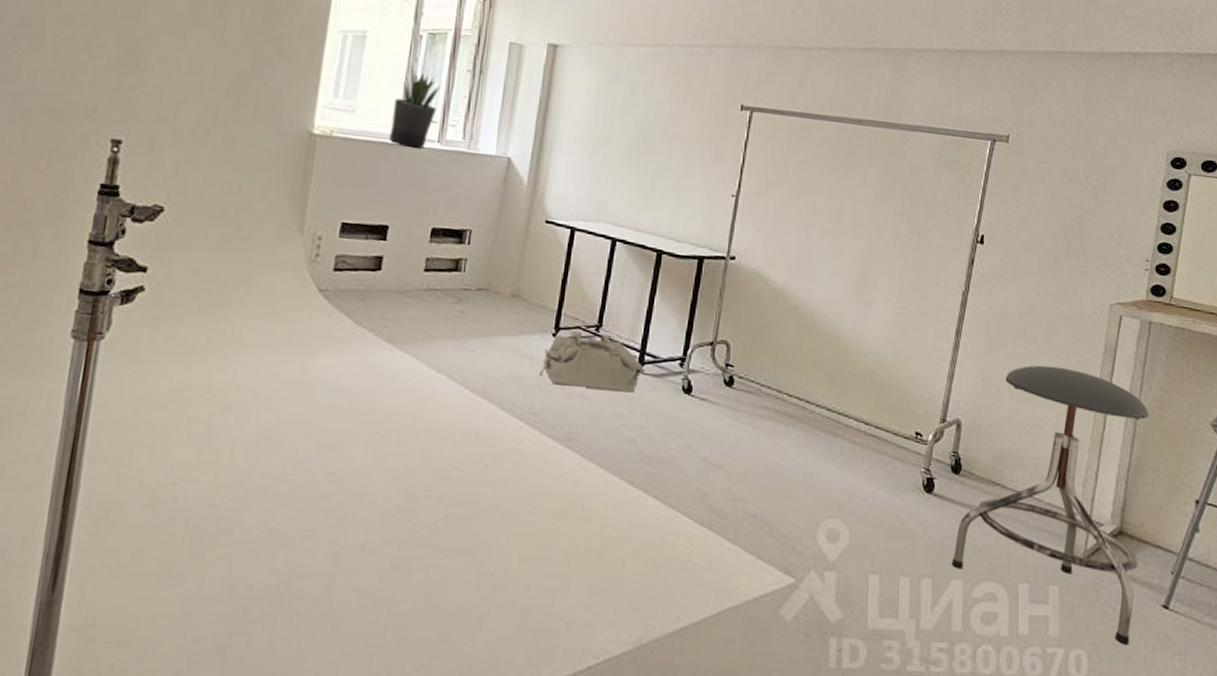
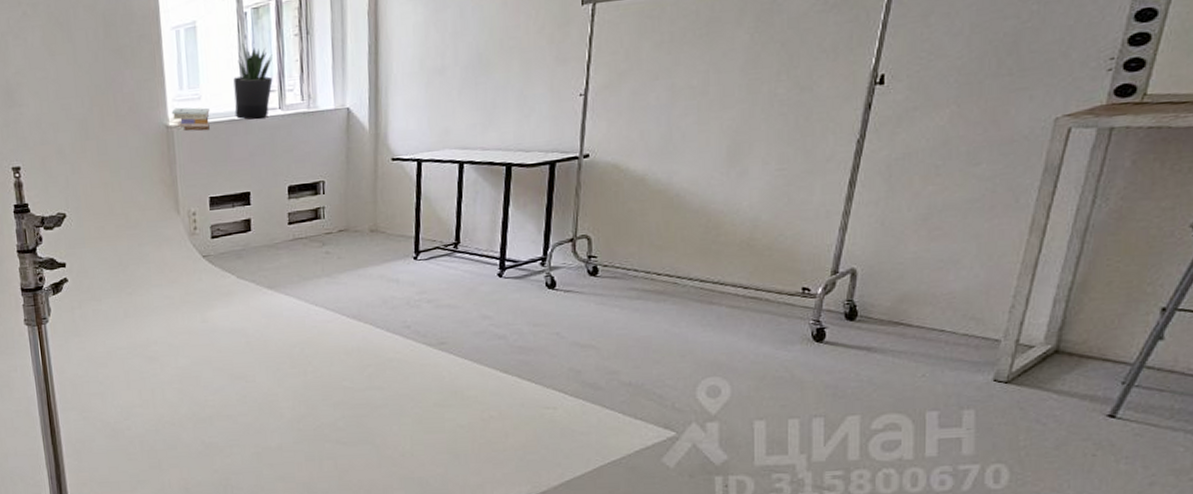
books: none [319,115,362,149] -> present [171,107,210,132]
duffel bag: present [538,330,645,391] -> none [405,250,507,300]
stool: present [951,365,1149,645] -> none [846,196,1103,456]

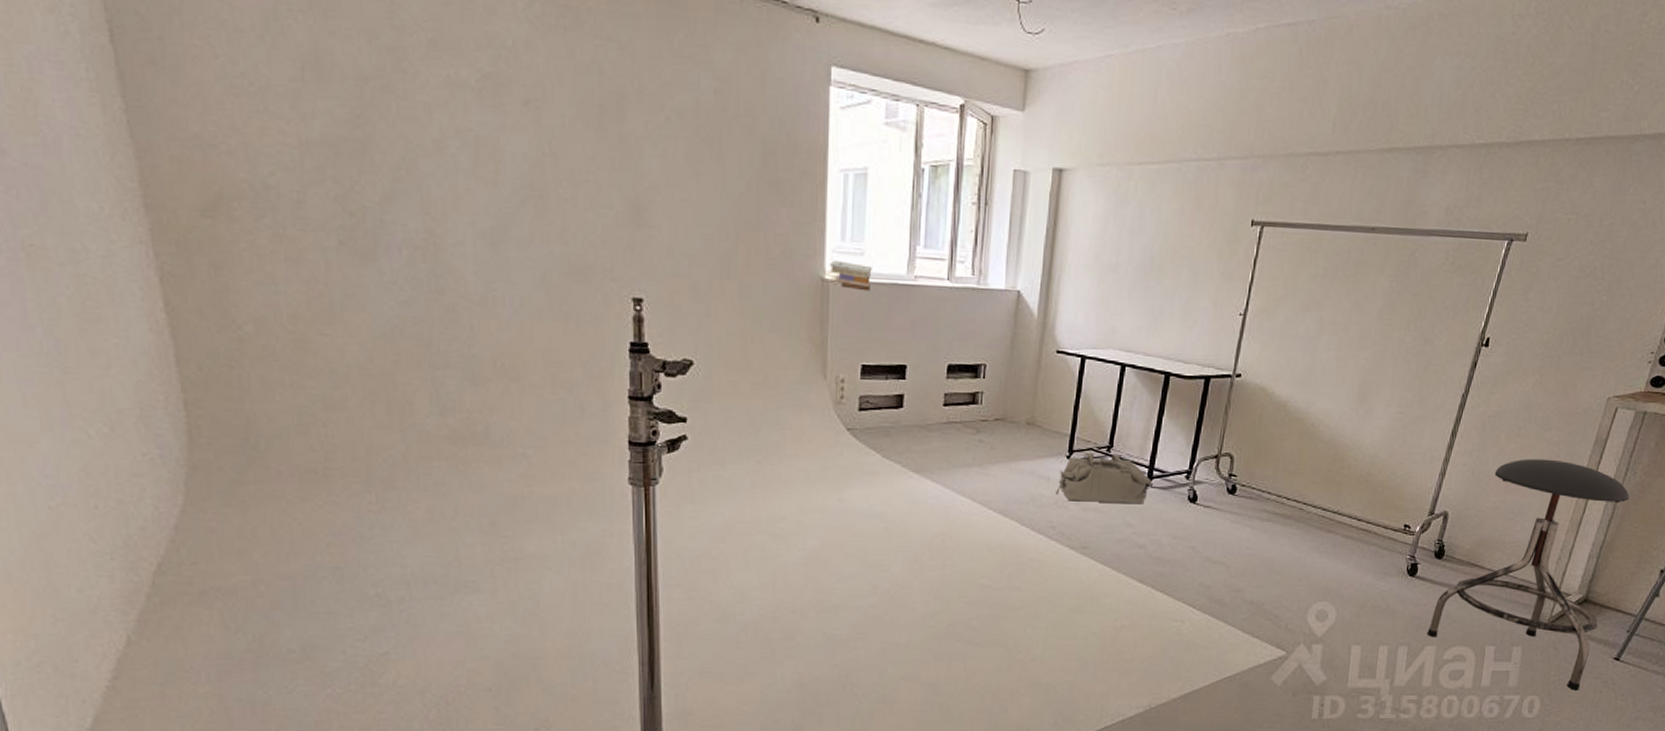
planter: present [233,43,273,119] -> none [899,202,947,287]
duffel bag: none [405,250,507,300] -> present [1055,452,1154,503]
stool: none [846,196,1103,456] -> present [1427,458,1630,690]

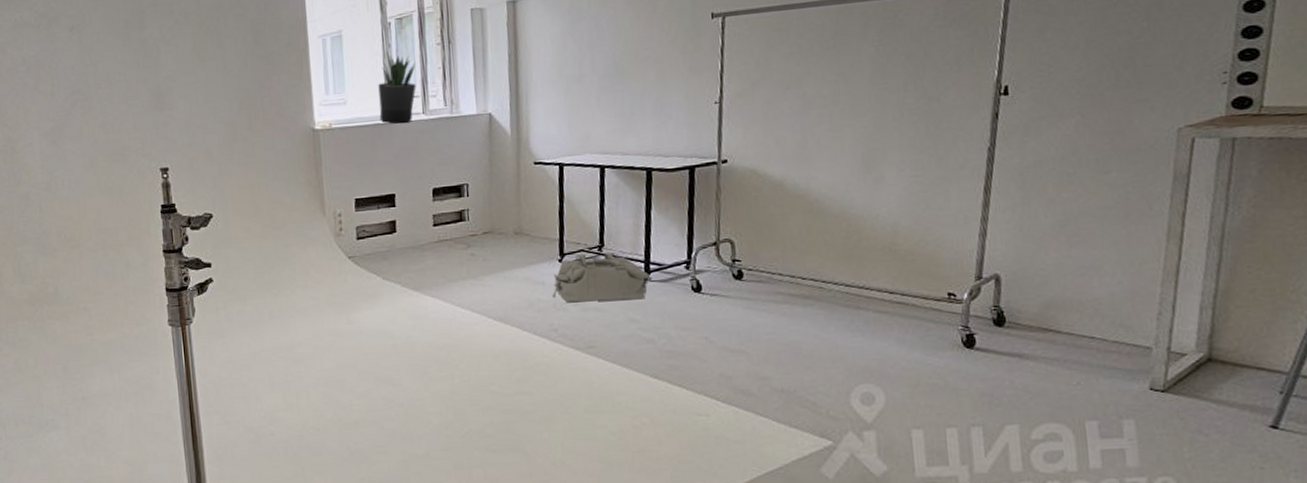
books: present [829,260,872,291] -> none [318,111,355,135]
planter: none [899,202,947,287] -> present [378,51,417,124]
stool: present [1427,458,1630,690] -> none [1003,204,1239,468]

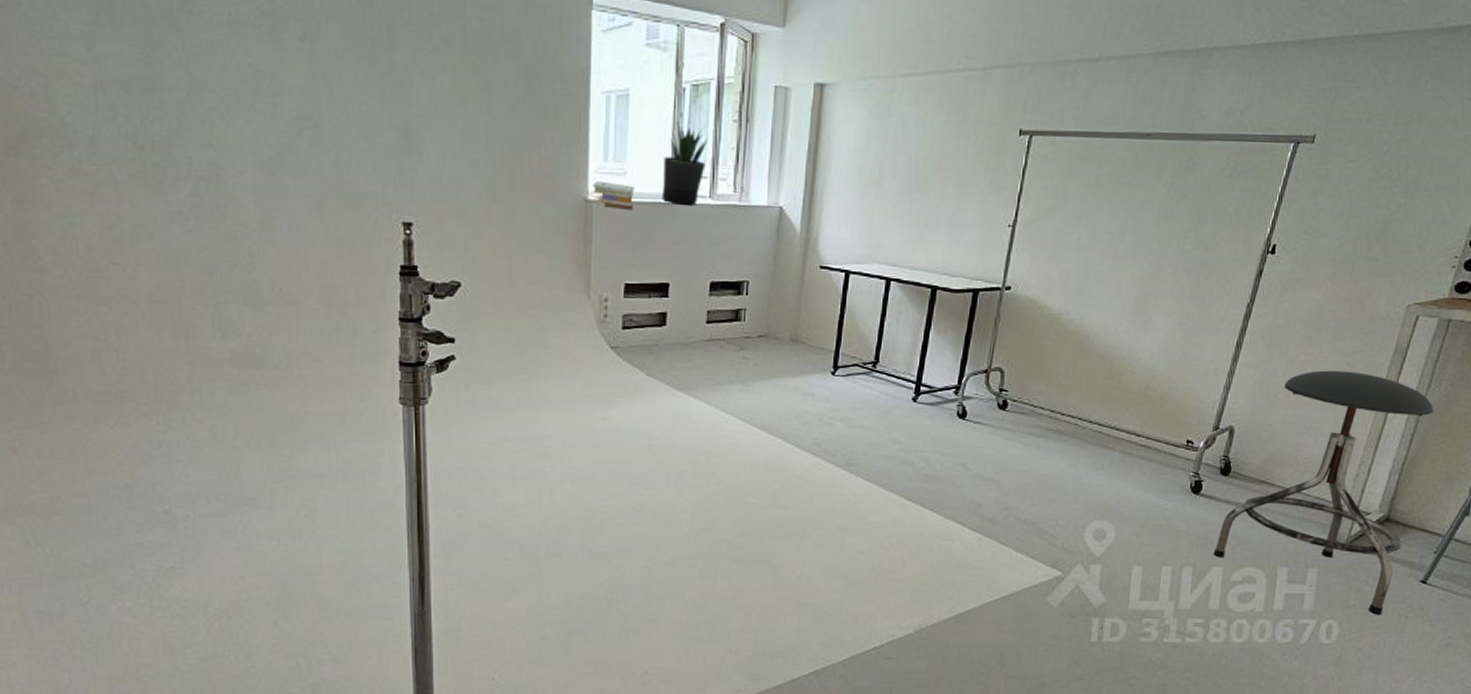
books: none [318,111,355,135] -> present [592,181,635,211]
duffel bag: present [552,253,652,303] -> none [820,368,921,419]
stool: none [1003,204,1239,468] -> present [1213,370,1434,615]

